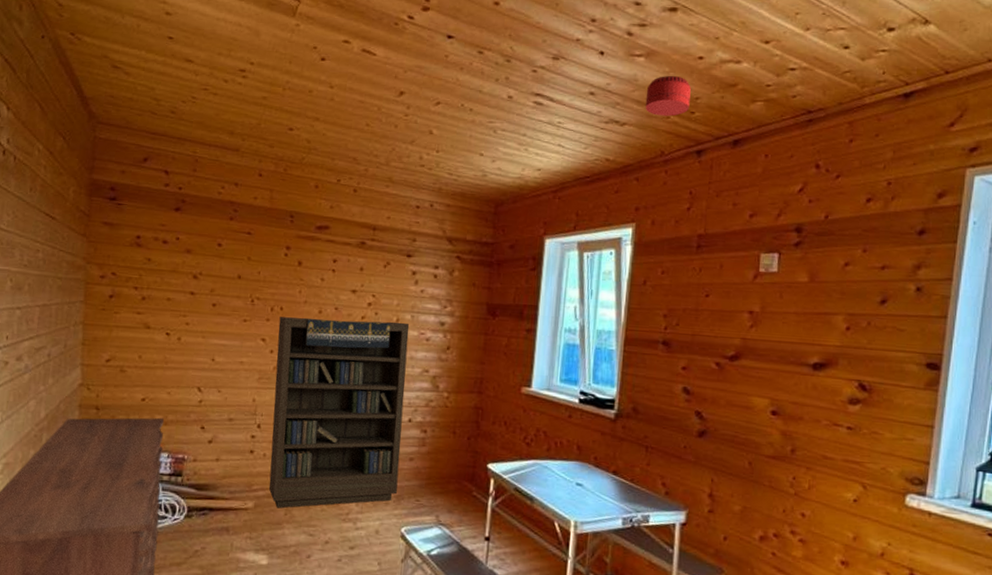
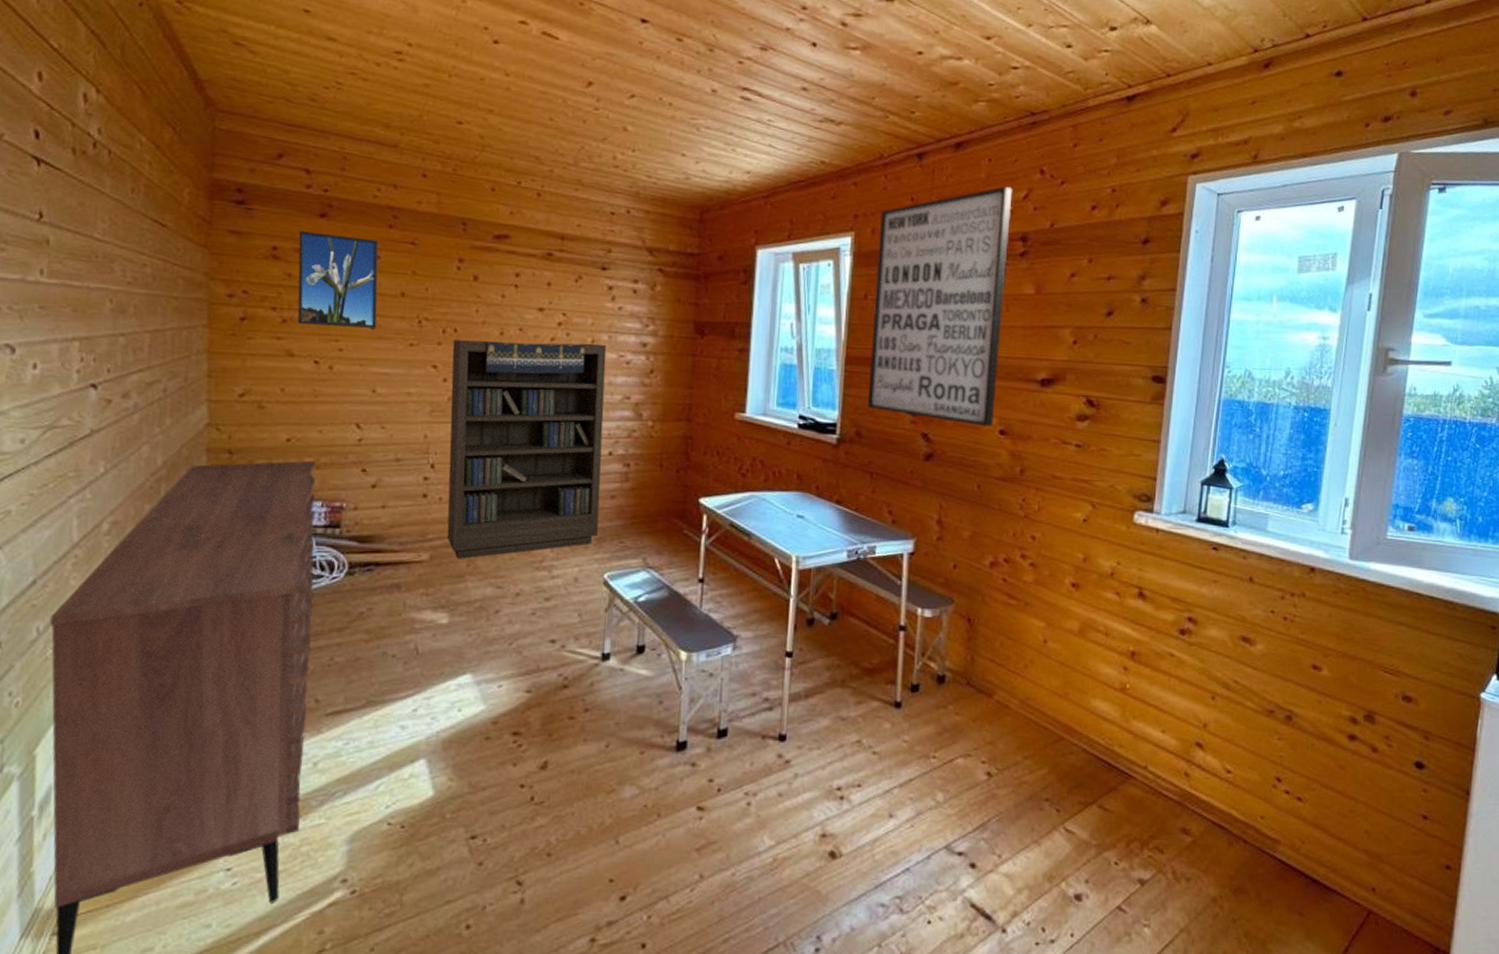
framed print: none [154,223,221,306] -> present [297,231,379,328]
wall art: none [644,179,788,408] -> present [867,185,1013,428]
smoke detector: present [645,75,691,116] -> none [862,71,910,116]

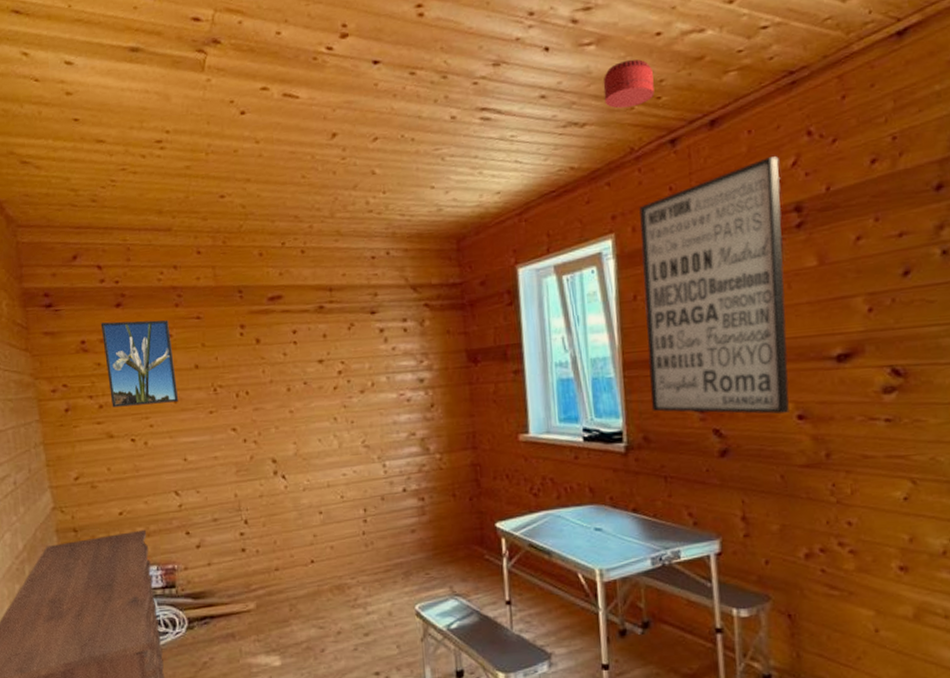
bookcase: present [446,340,607,559] -> none [247,386,404,605]
smoke detector: none [862,71,910,116] -> present [603,59,655,109]

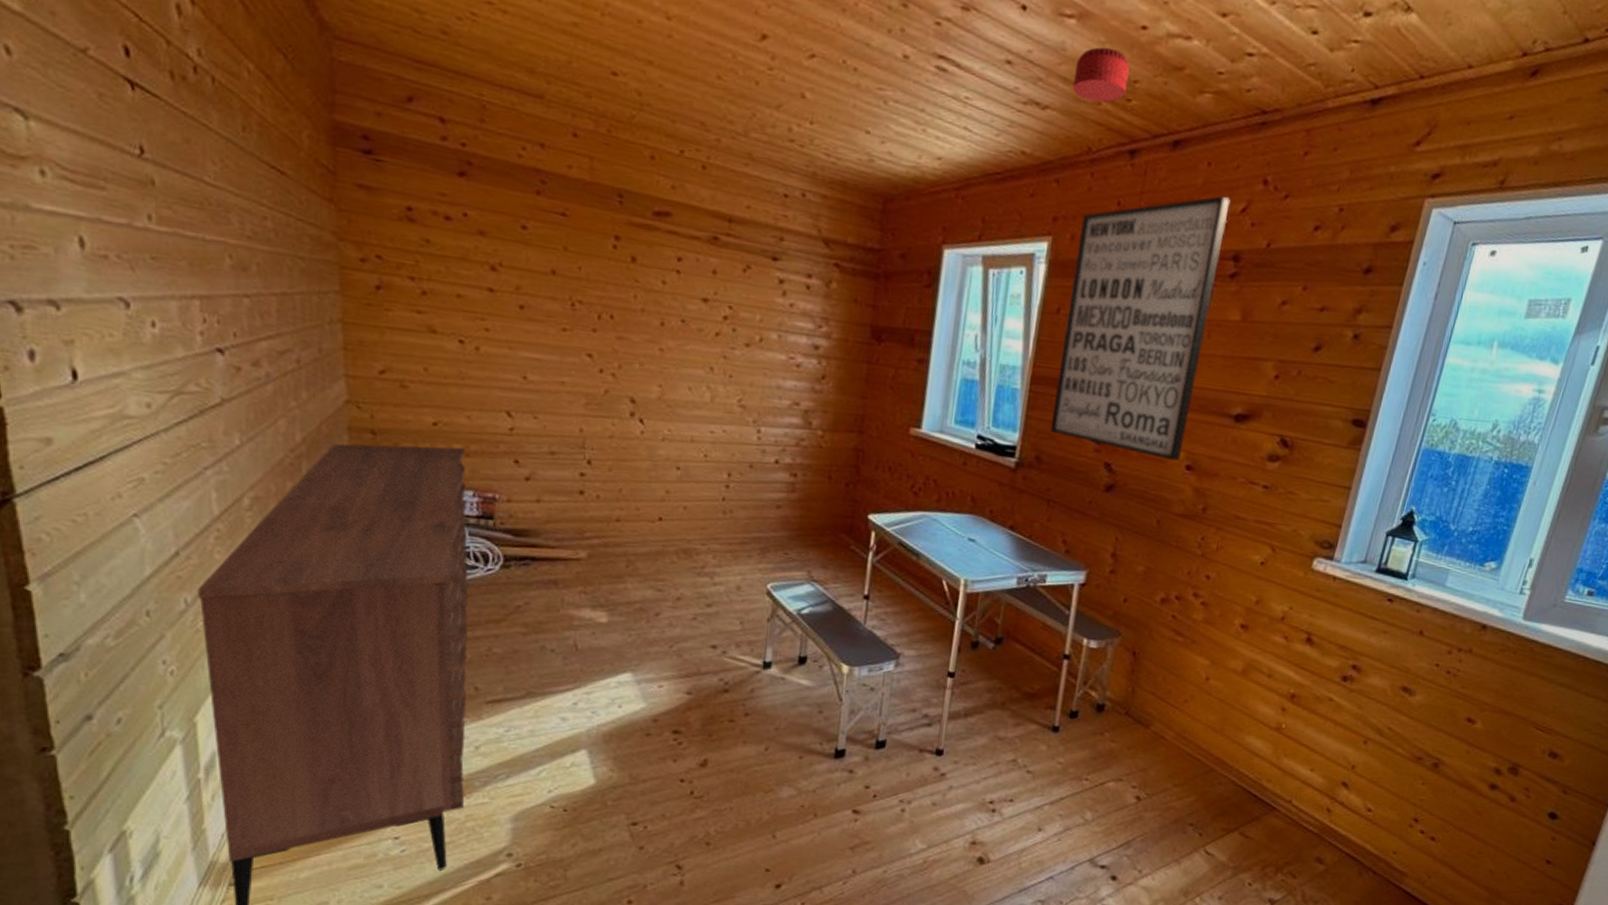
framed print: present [100,320,179,408] -> none [435,191,526,308]

